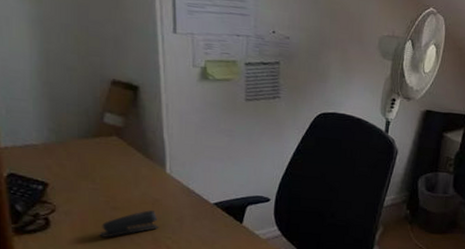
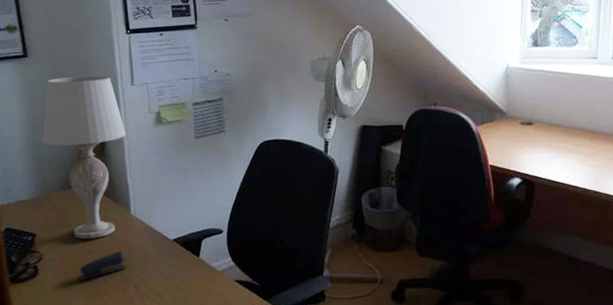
table lamp: none [59,11,165,195] -> present [42,76,126,239]

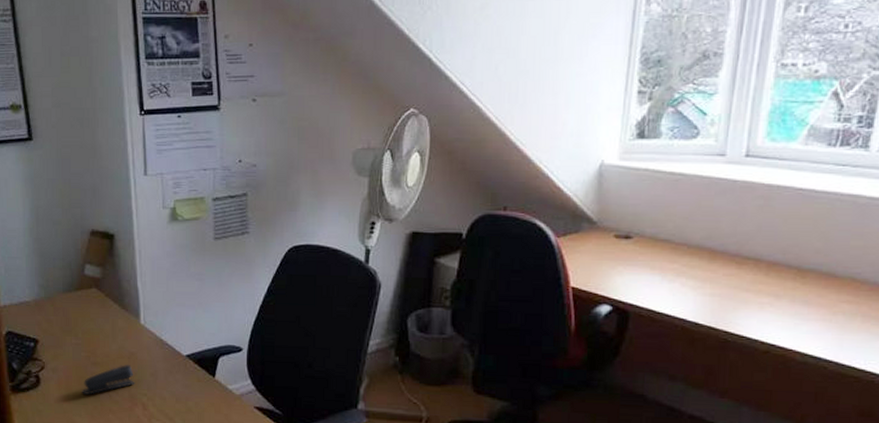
table lamp: present [42,76,126,239] -> none [47,163,137,349]

